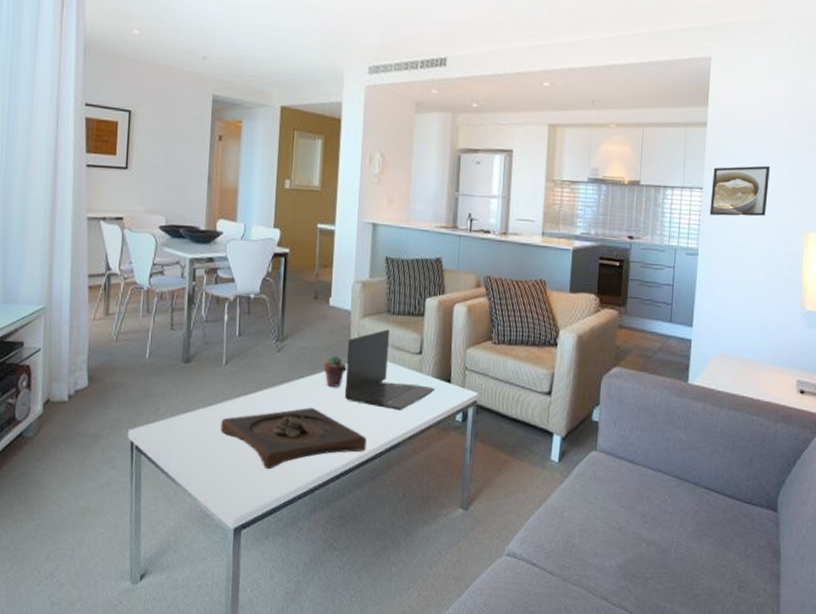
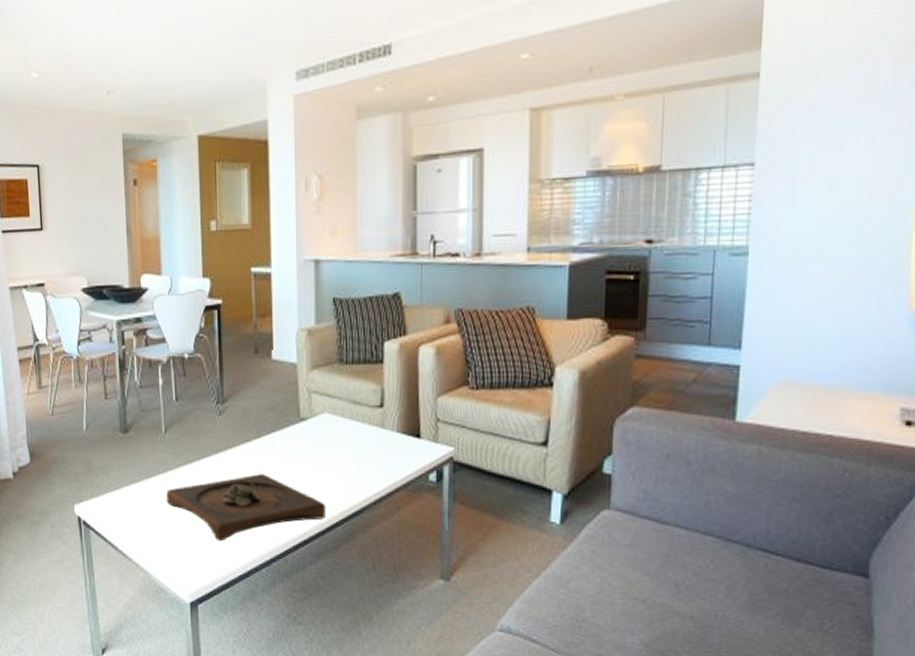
potted succulent: present [323,355,347,387] -> none [270,415,297,449]
laptop: present [344,329,435,410] -> none [296,382,402,472]
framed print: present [709,166,770,217] -> none [765,120,860,199]

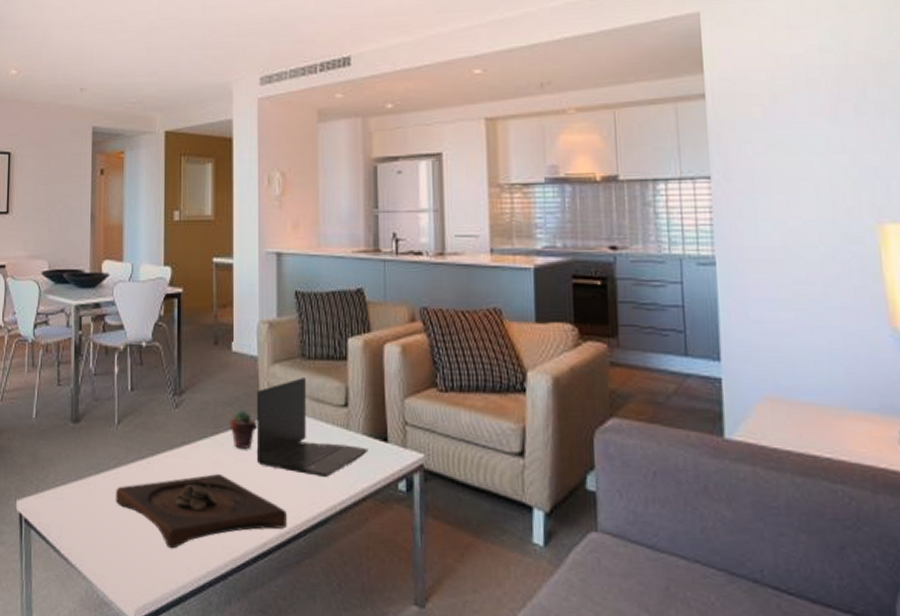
potted succulent: none [270,415,297,449] -> present [229,410,257,448]
laptop: none [296,382,402,472] -> present [256,378,369,477]

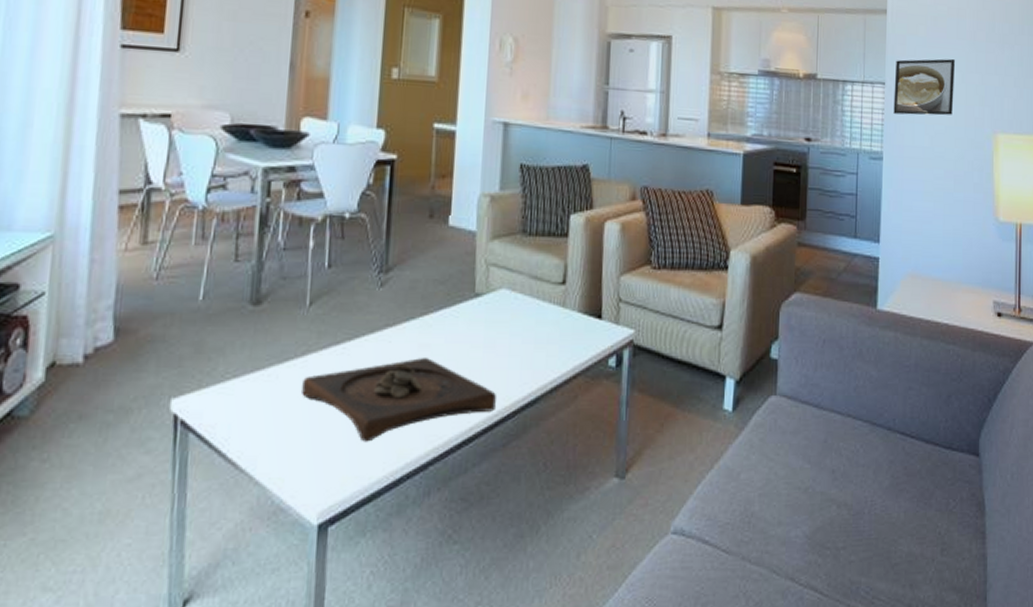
potted succulent: present [229,410,257,448] -> none [440,289,471,329]
laptop: present [256,378,369,477] -> none [467,254,583,356]
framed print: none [723,141,813,211] -> present [893,59,955,116]

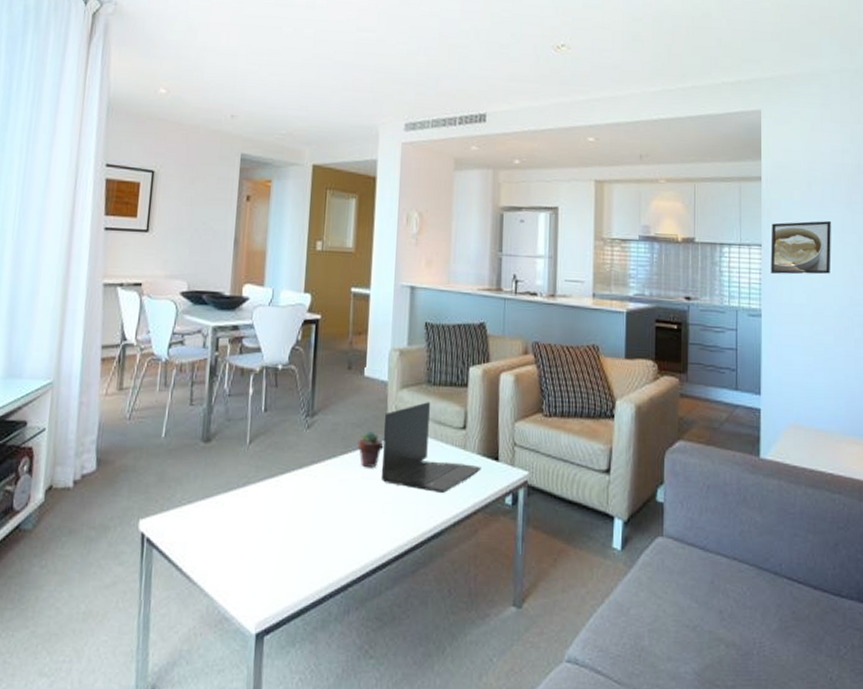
wooden tray: present [302,358,496,442] -> none [243,491,406,564]
potted succulent: none [440,289,471,329] -> present [357,431,384,467]
laptop: none [467,254,583,356] -> present [381,402,482,493]

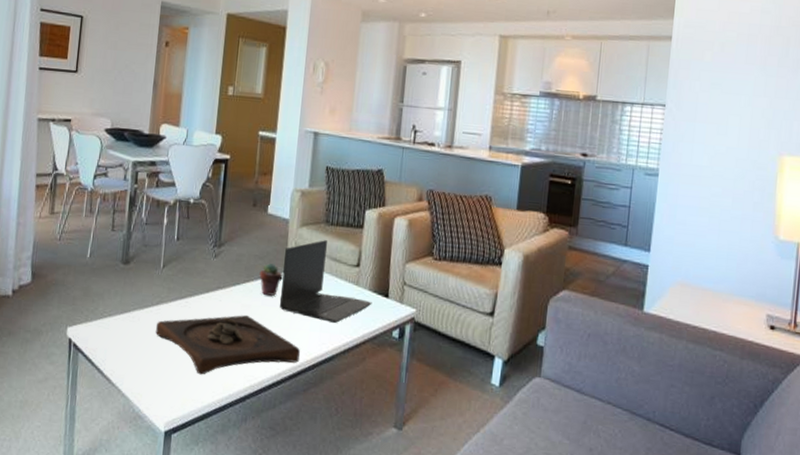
wooden tray: none [243,491,406,564] -> present [156,315,300,375]
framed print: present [770,221,831,275] -> none [672,83,742,137]

